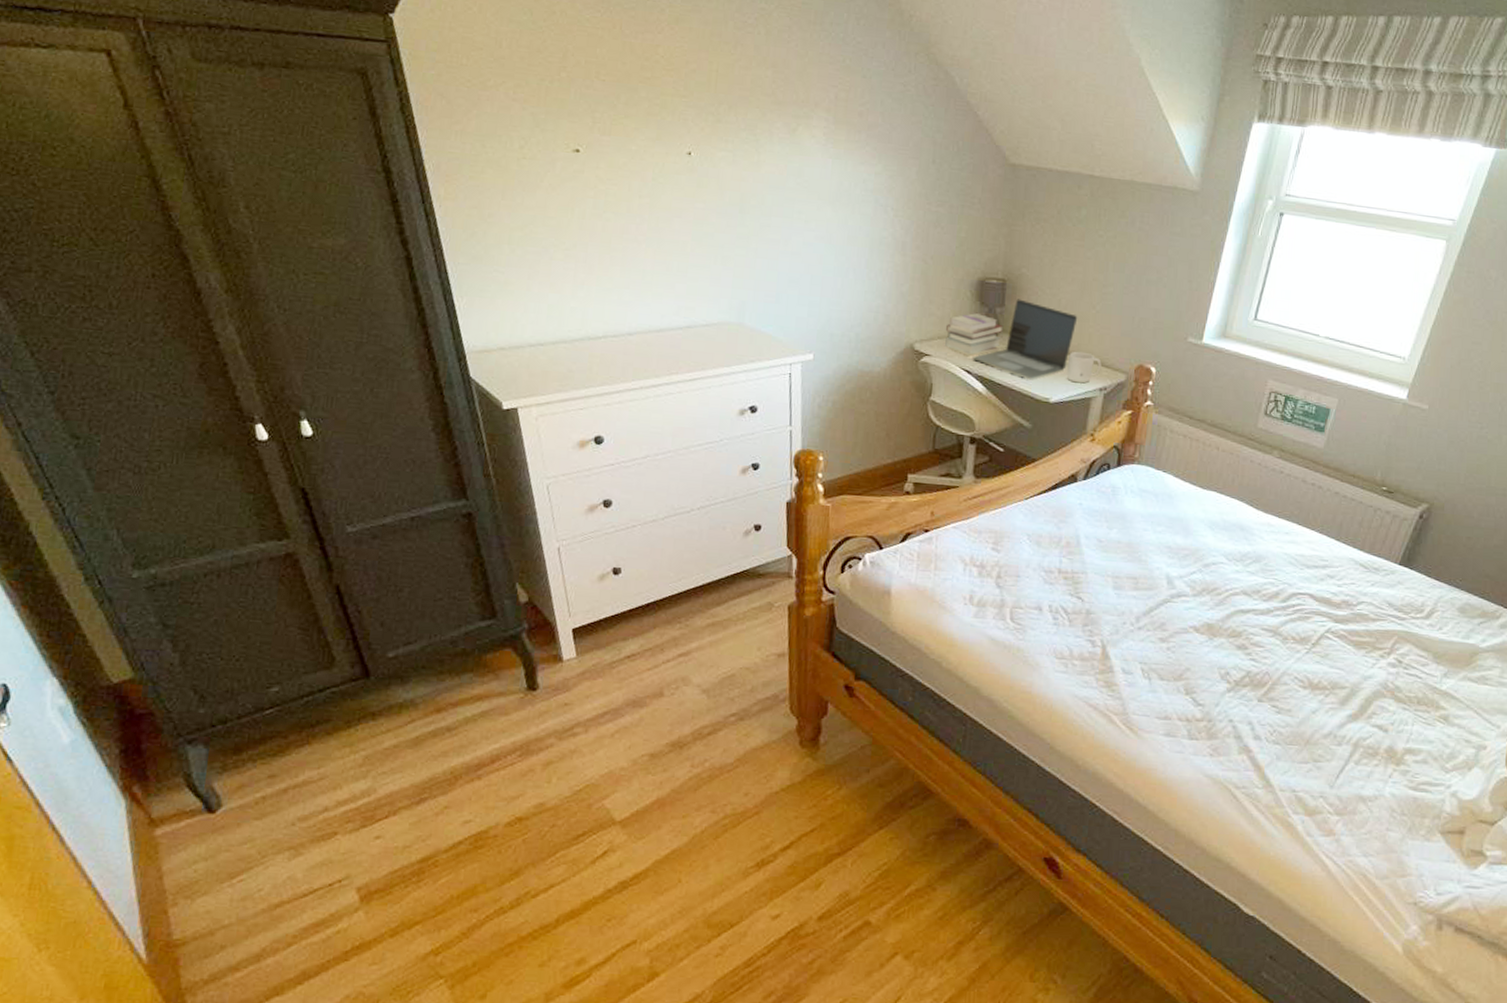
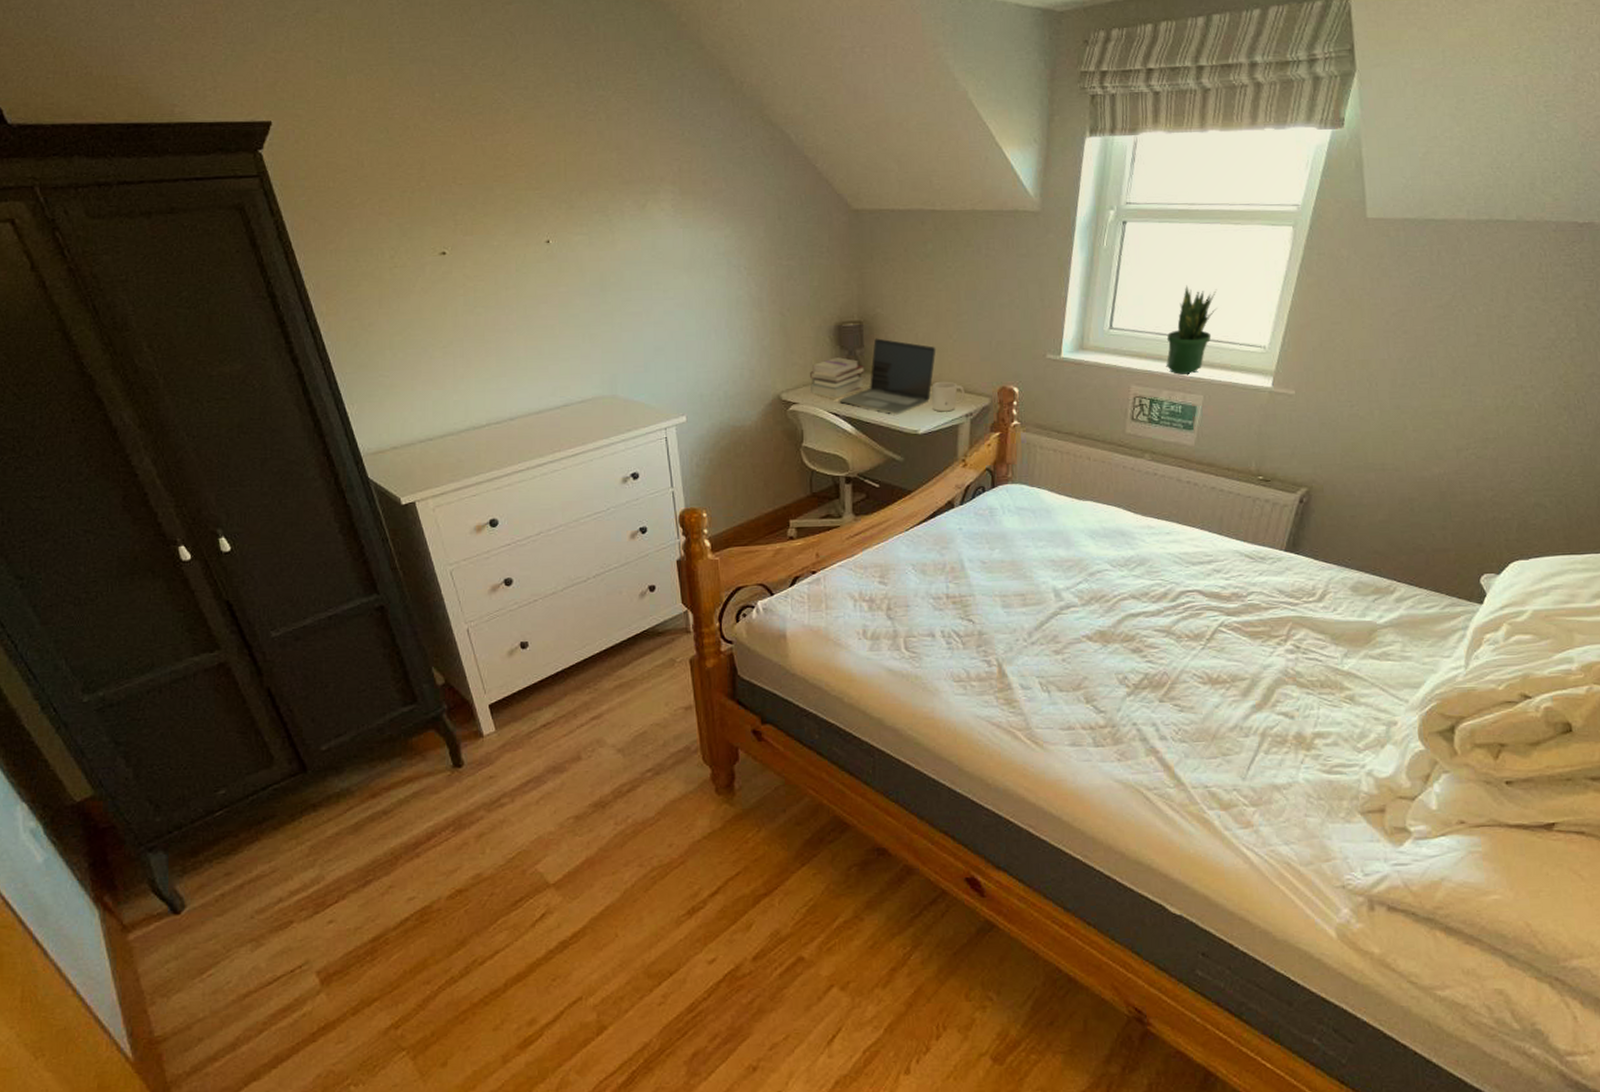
planter: none [1306,285,1365,376] -> present [1166,285,1217,374]

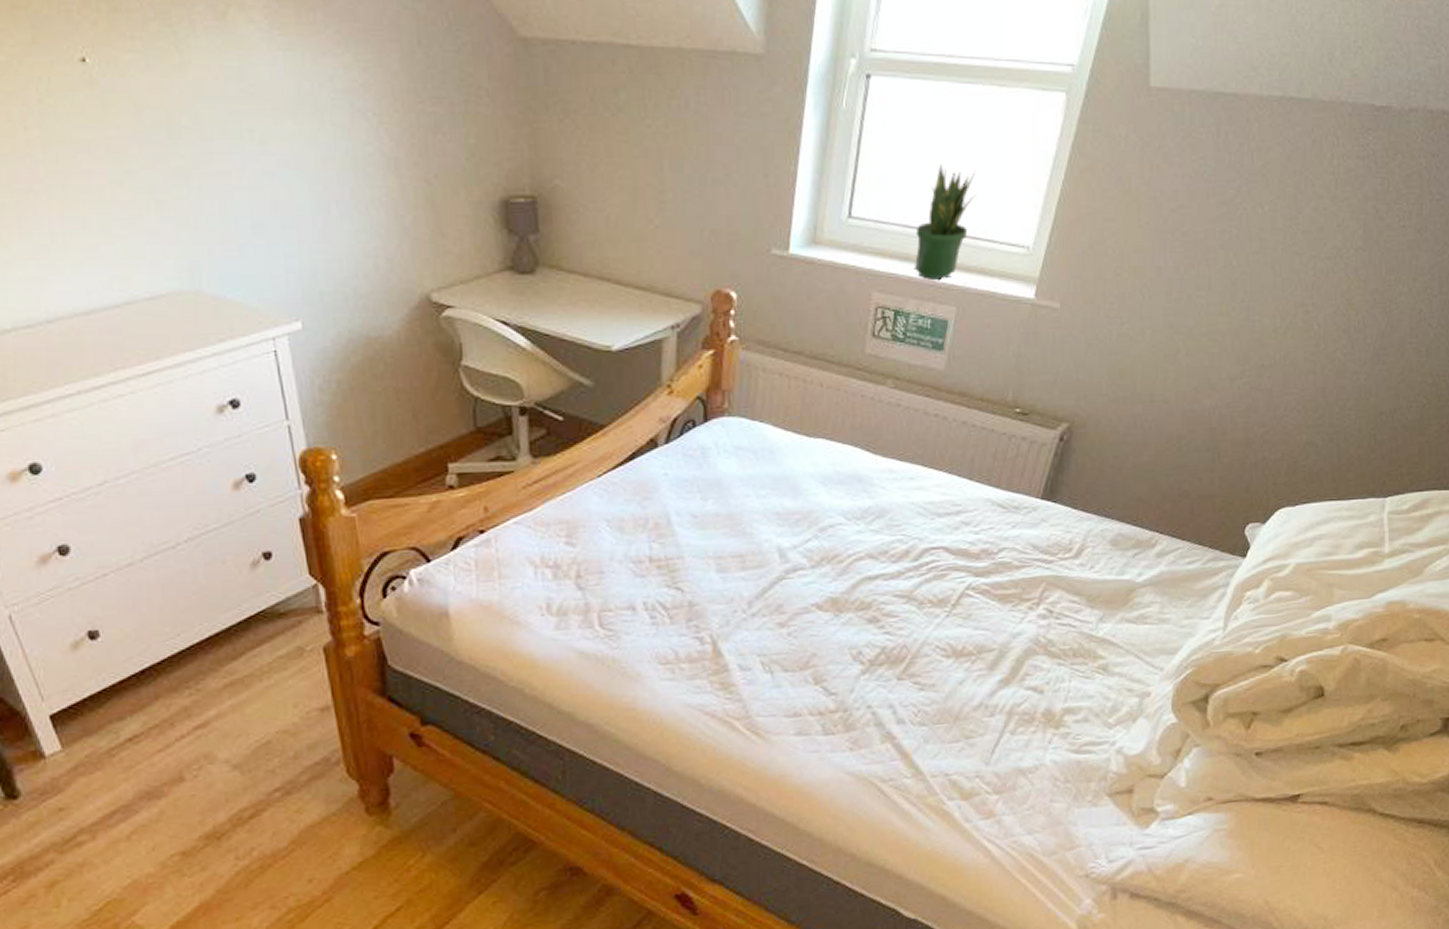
books: present [809,357,865,399] -> none [467,245,542,302]
laptop: present [839,338,937,415] -> none [508,220,634,325]
mug: present [931,381,965,412] -> none [627,281,670,322]

